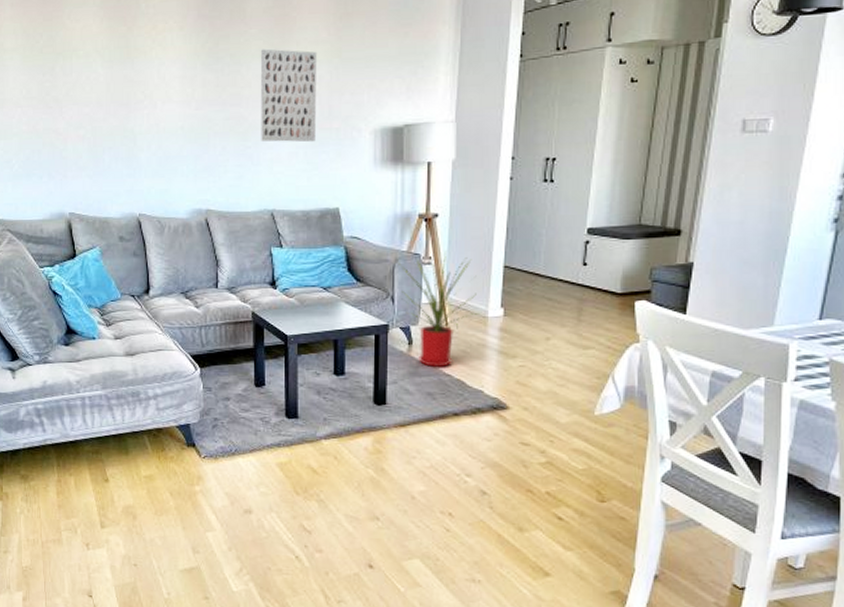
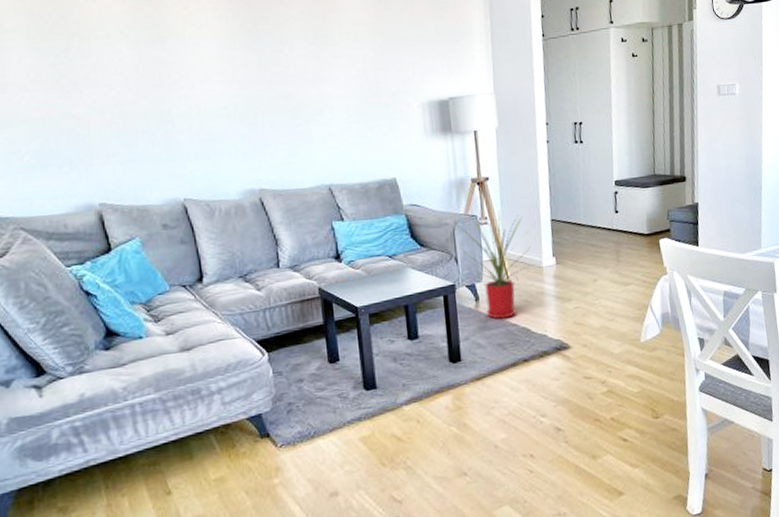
wall art: present [261,48,318,142] -> none [303,29,367,118]

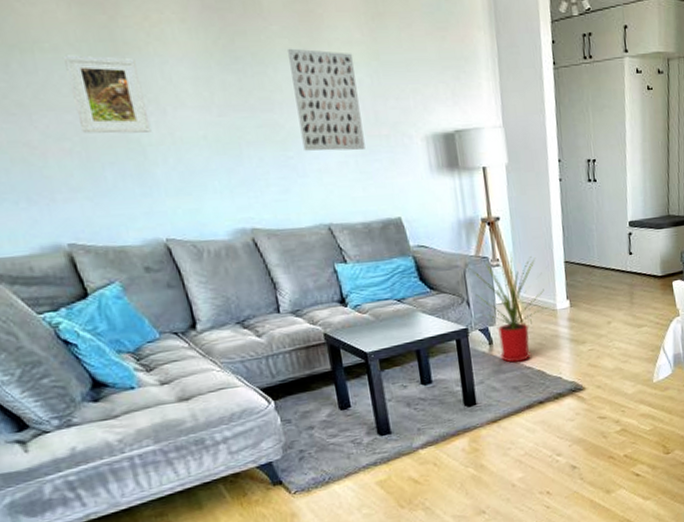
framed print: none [114,40,180,106] -> present [64,55,152,134]
wall art: none [303,29,367,118] -> present [288,48,365,151]

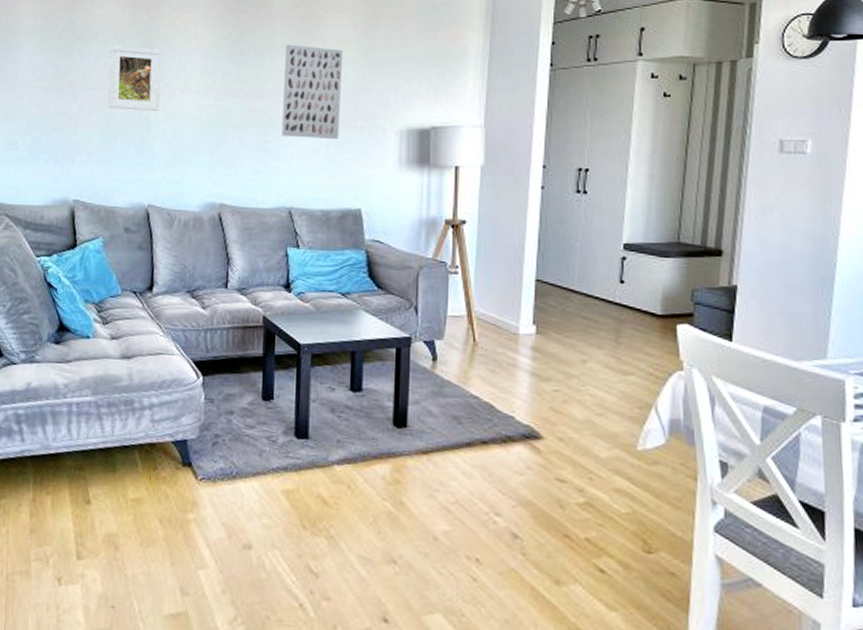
house plant: present [469,251,553,363] -> none [423,260,515,388]

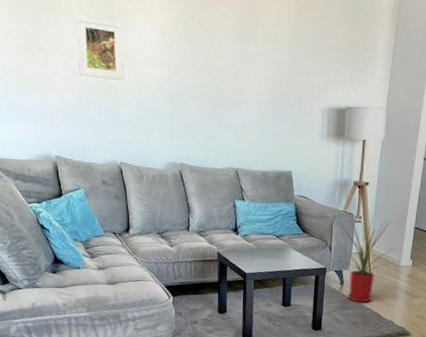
wall art: present [281,44,344,140] -> none [229,27,279,114]
house plant: none [423,260,515,388] -> present [336,212,398,303]

